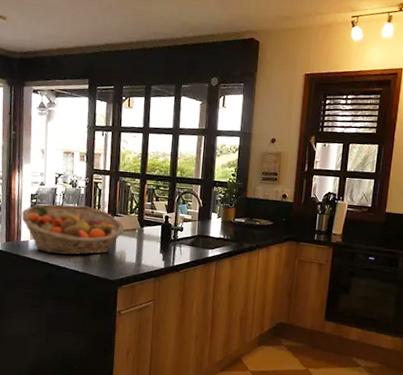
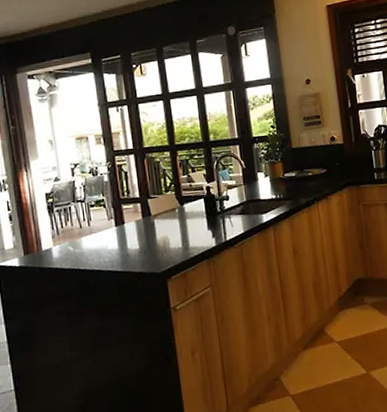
fruit basket: present [21,204,125,255] -> none [38,194,163,258]

